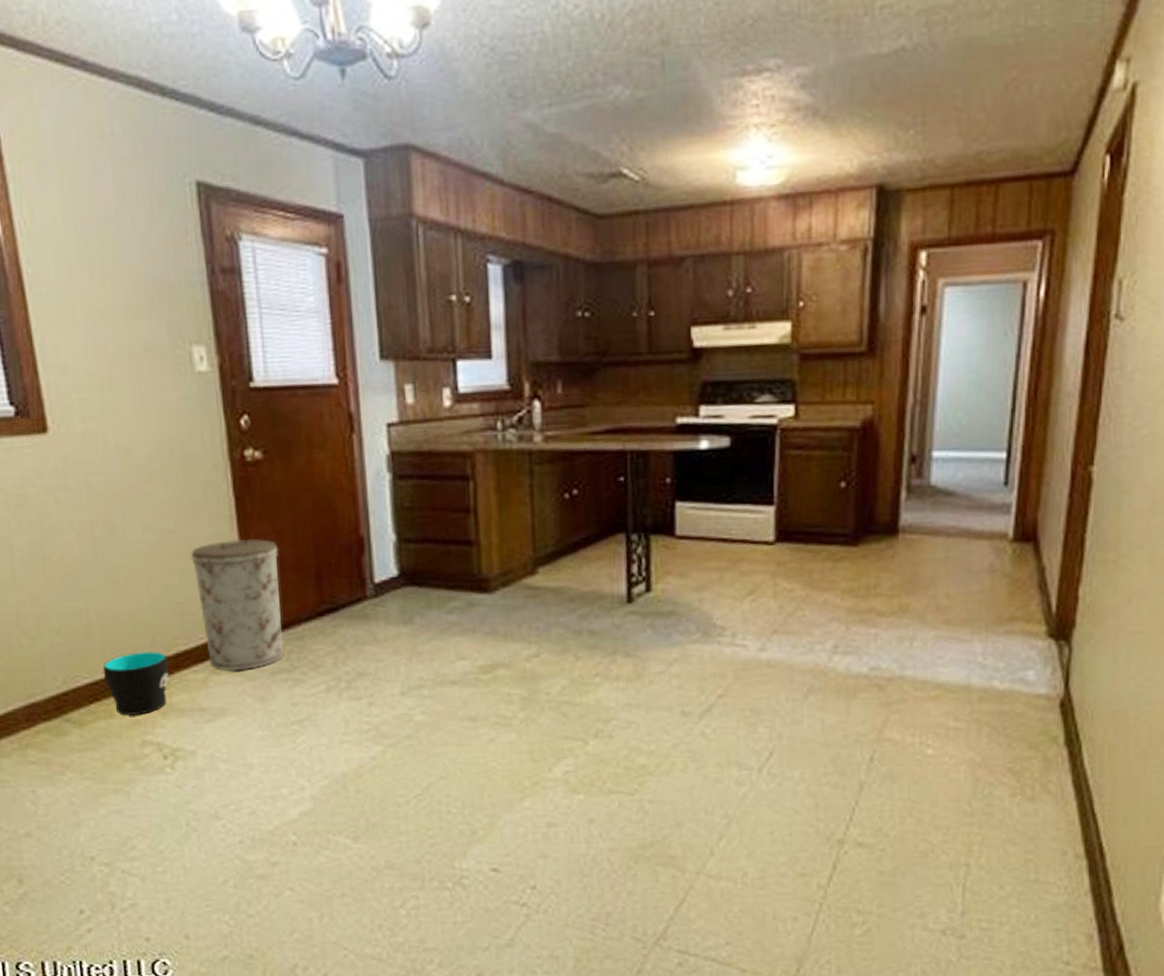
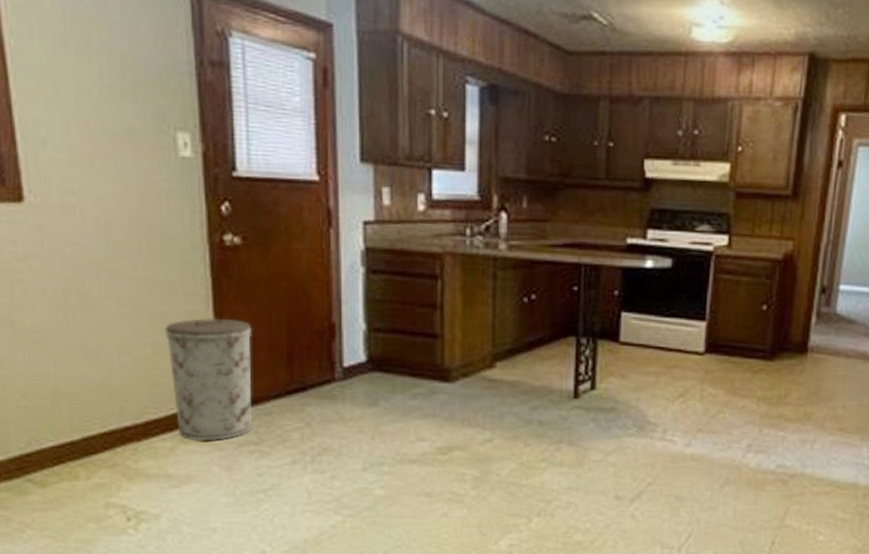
cup sleeve: present [102,650,169,715] -> none [69,418,137,478]

